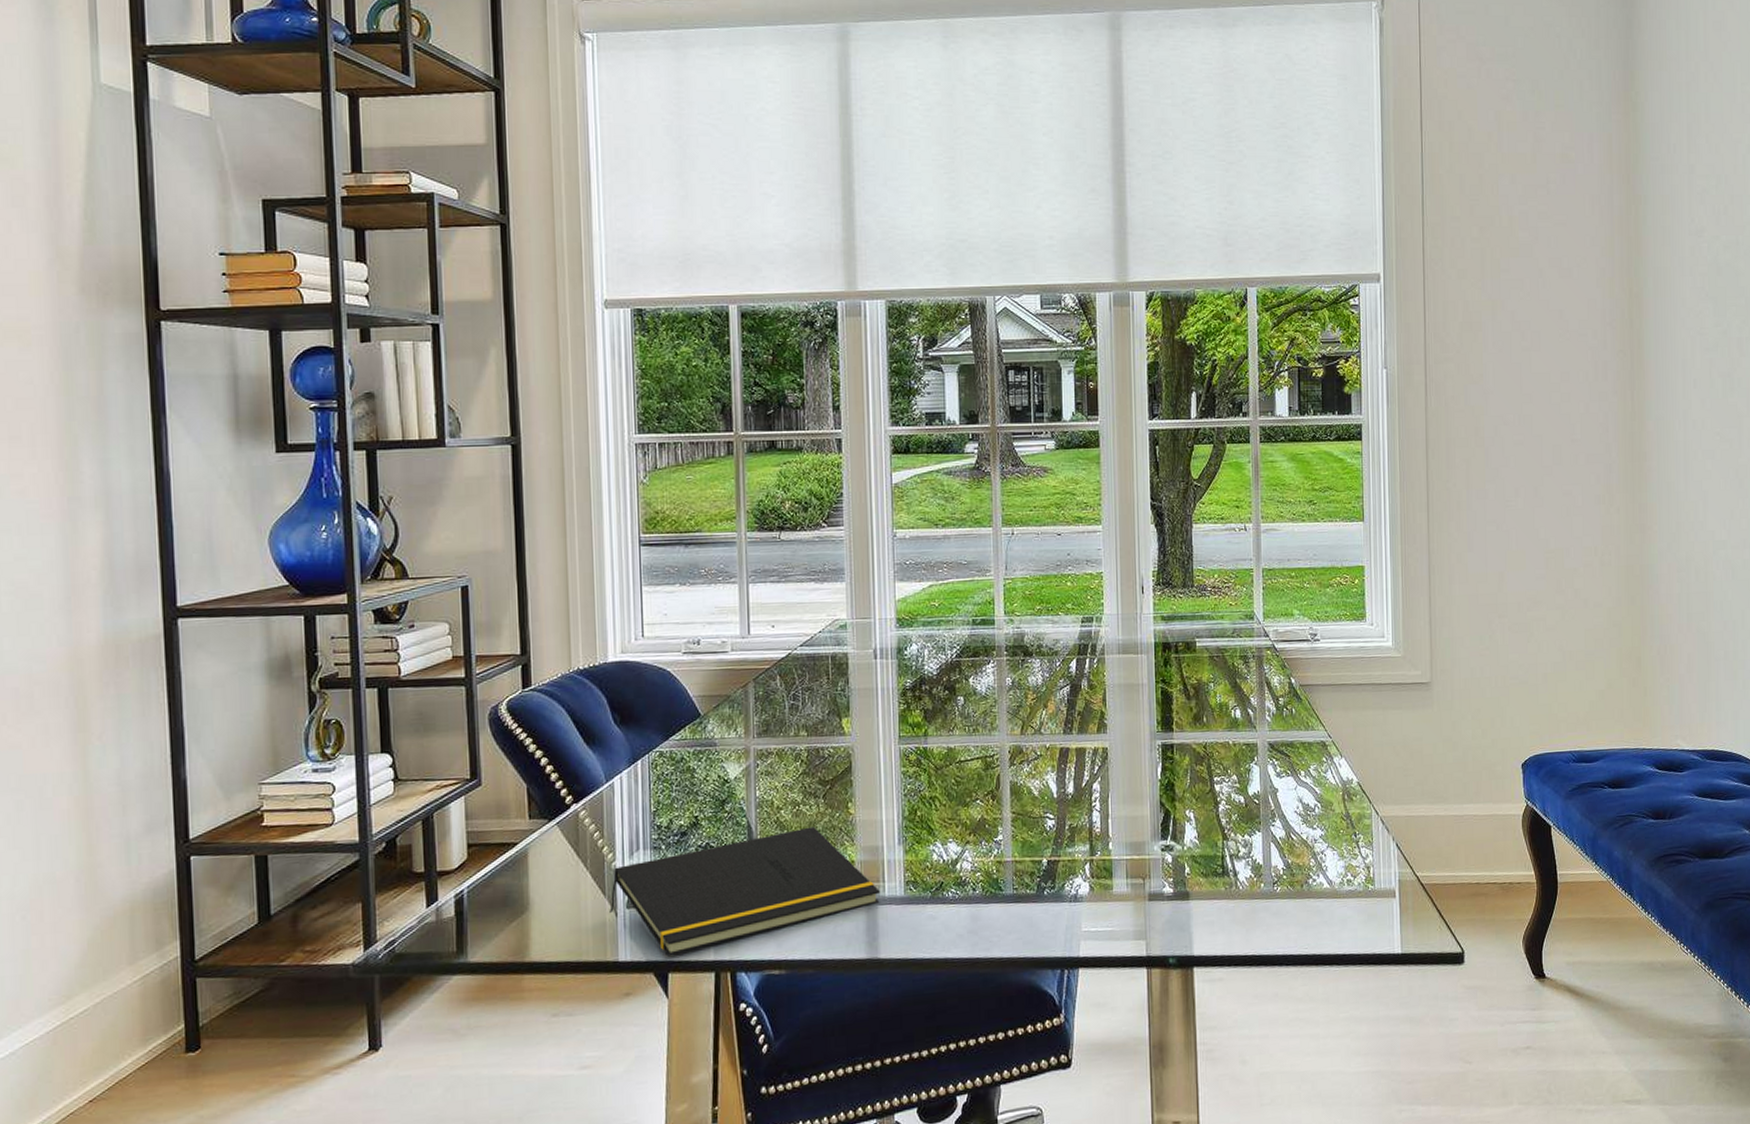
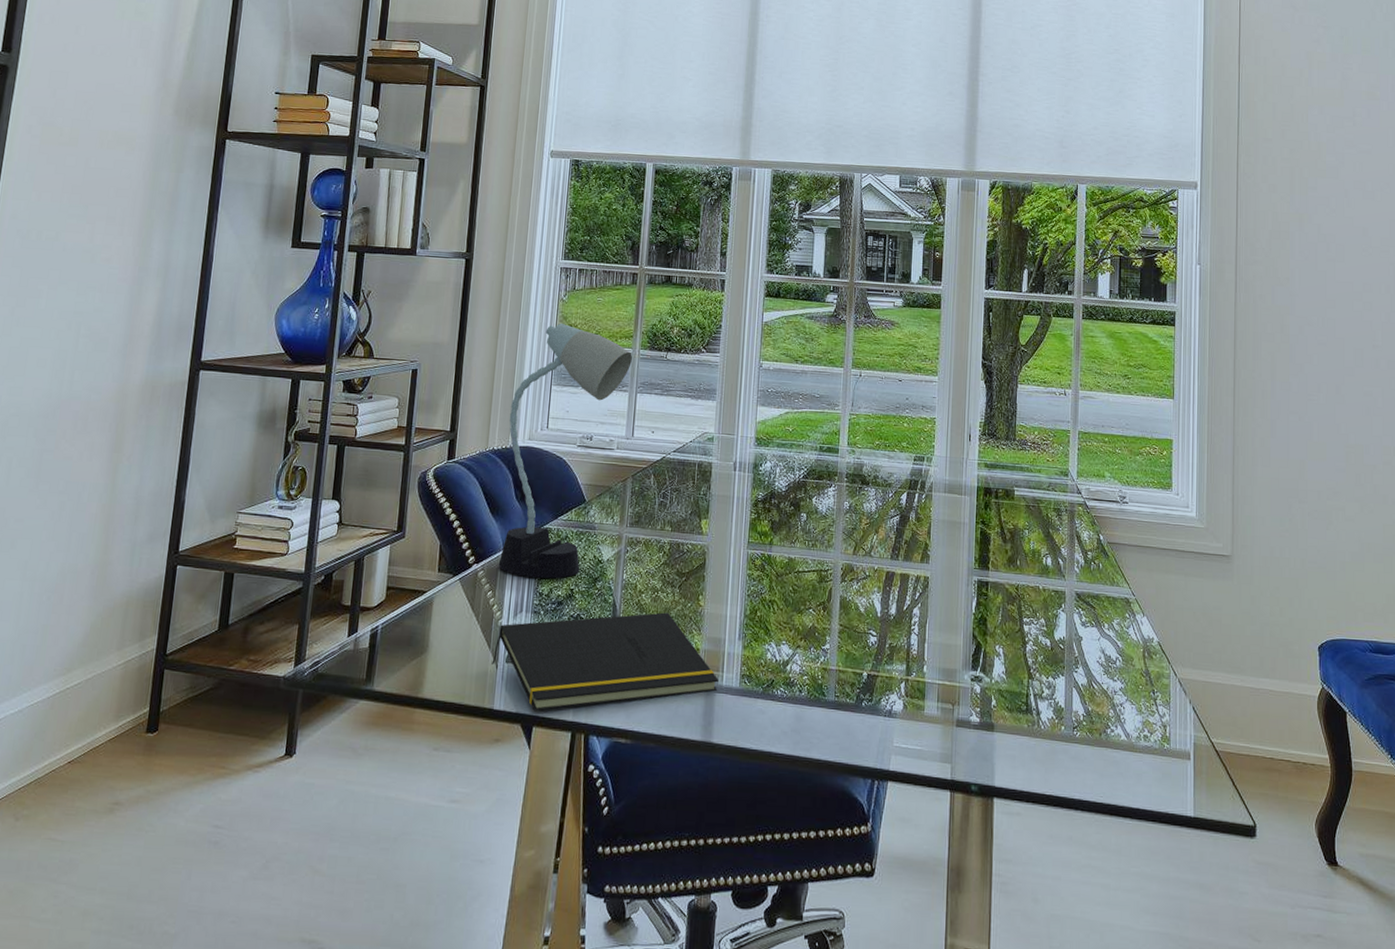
desk lamp: none [593,511,738,810] -> present [498,323,632,579]

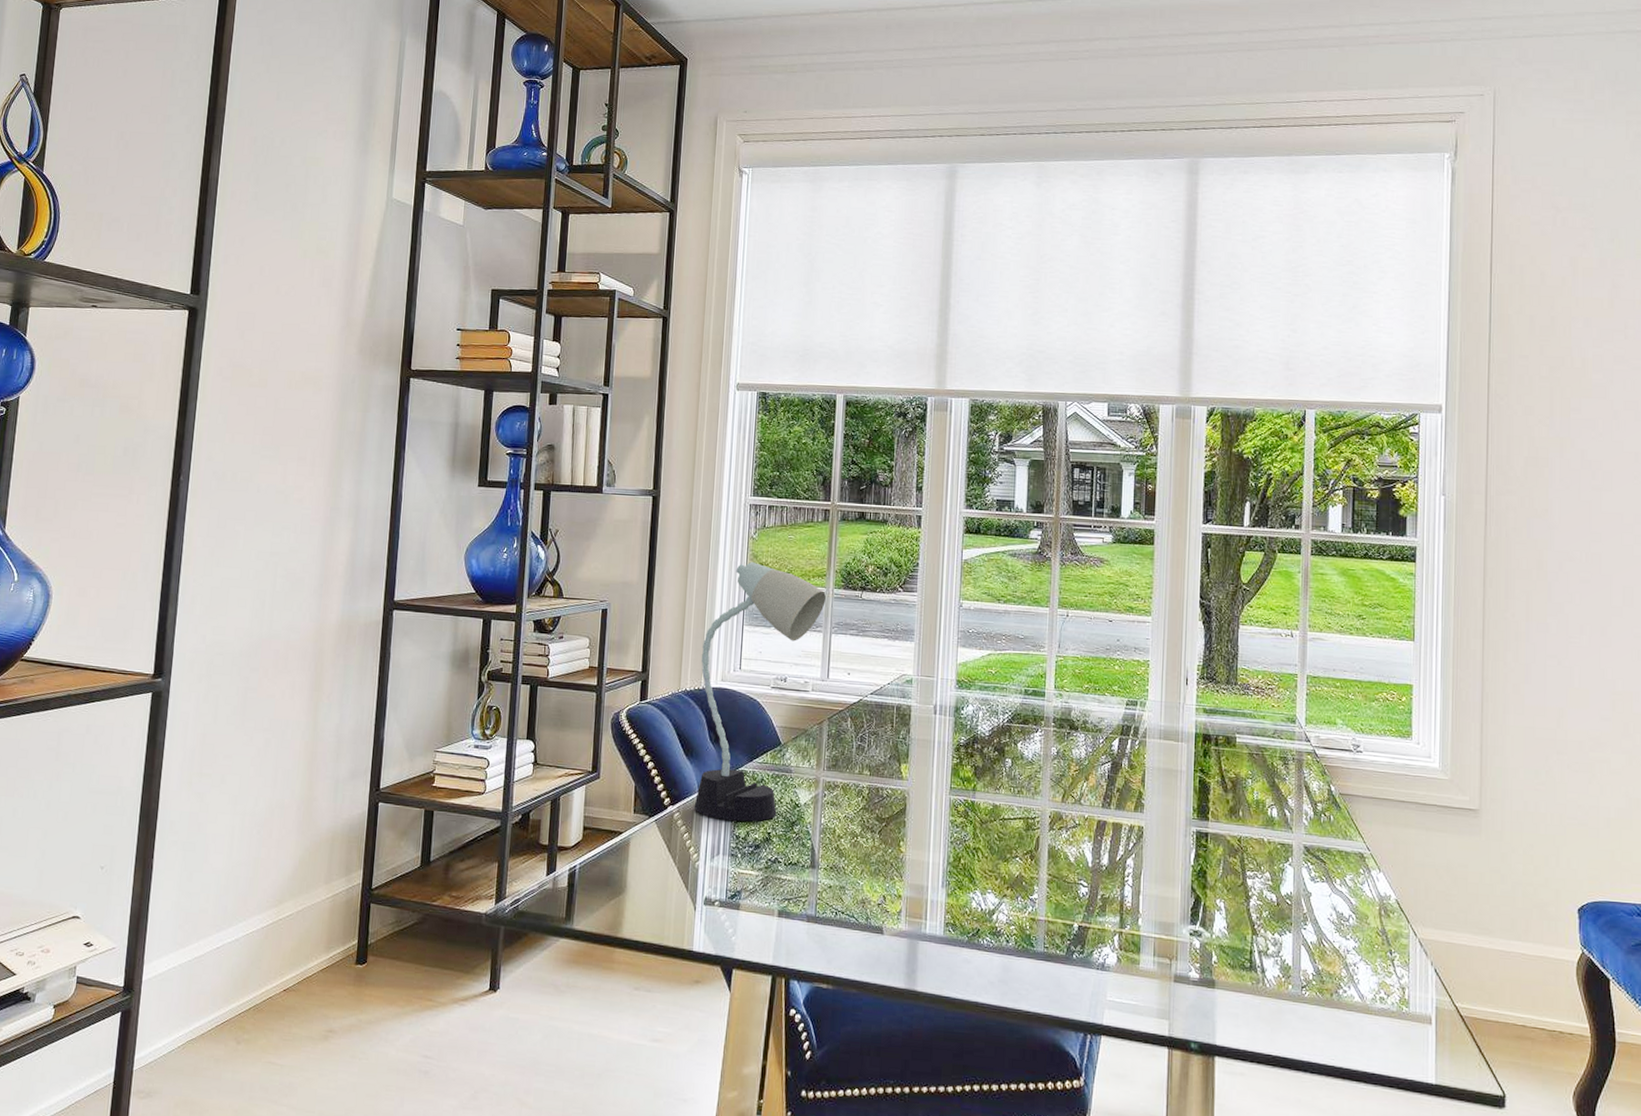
notepad: present [492,612,719,712] -> none [690,858,922,955]

